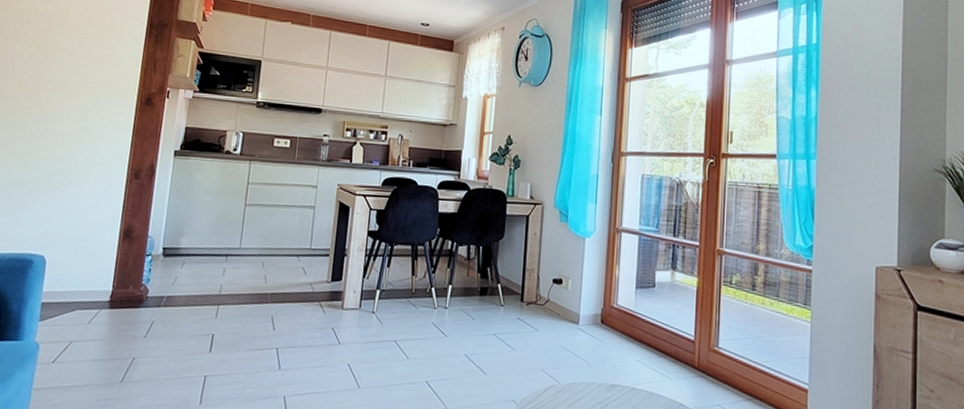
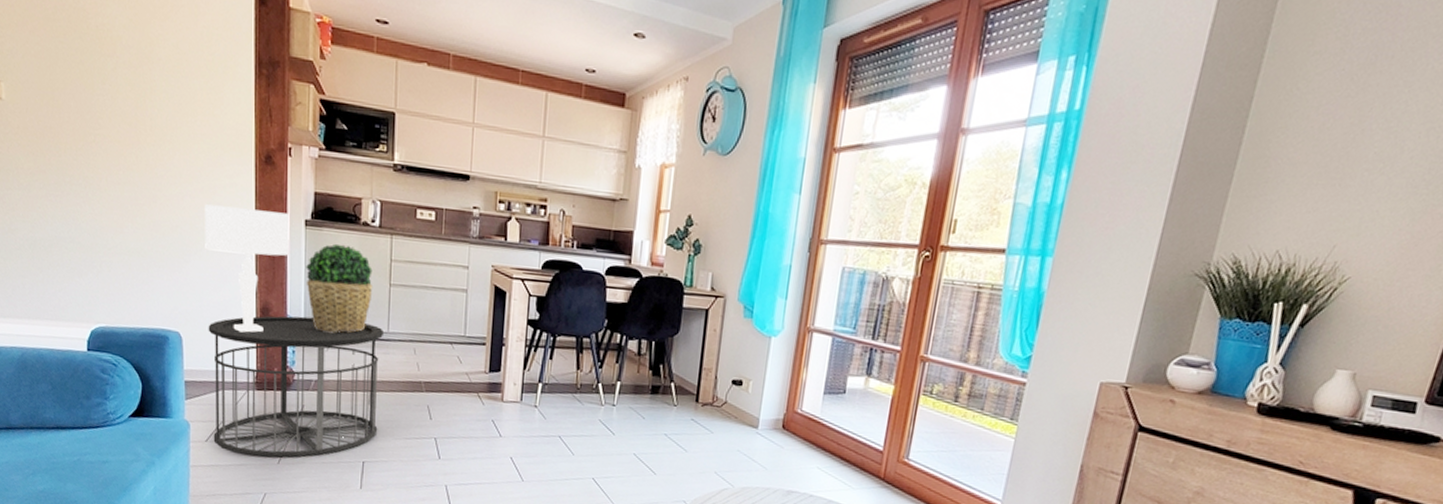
side table: none [60,236,236,377] -> present [208,315,383,458]
table lamp: none [81,140,161,254] -> present [205,204,290,333]
potted plant: none [168,170,231,251] -> present [306,243,373,334]

